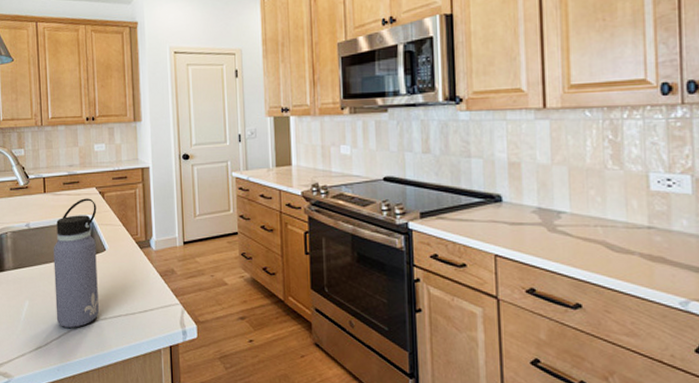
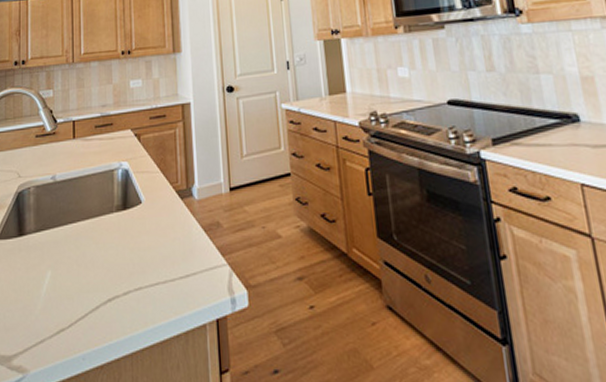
water bottle: present [53,198,99,328] -> none [81,142,133,302]

